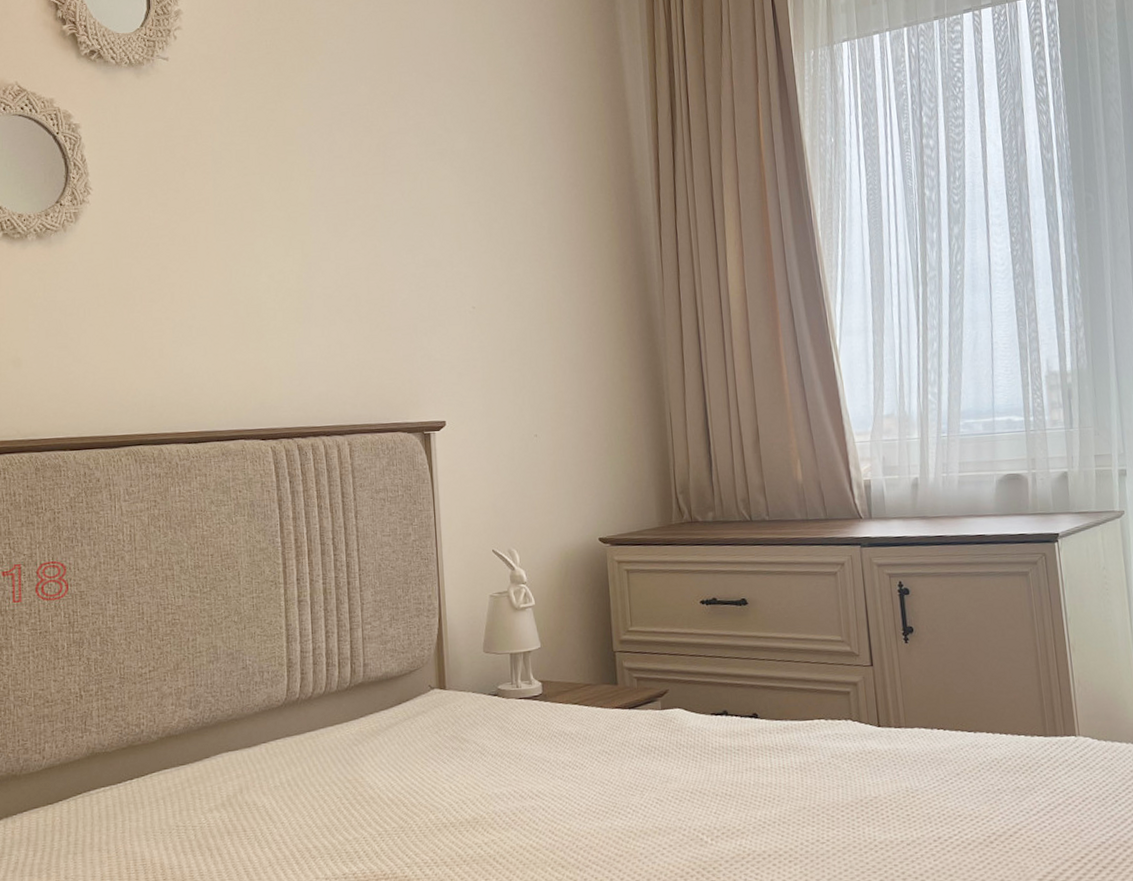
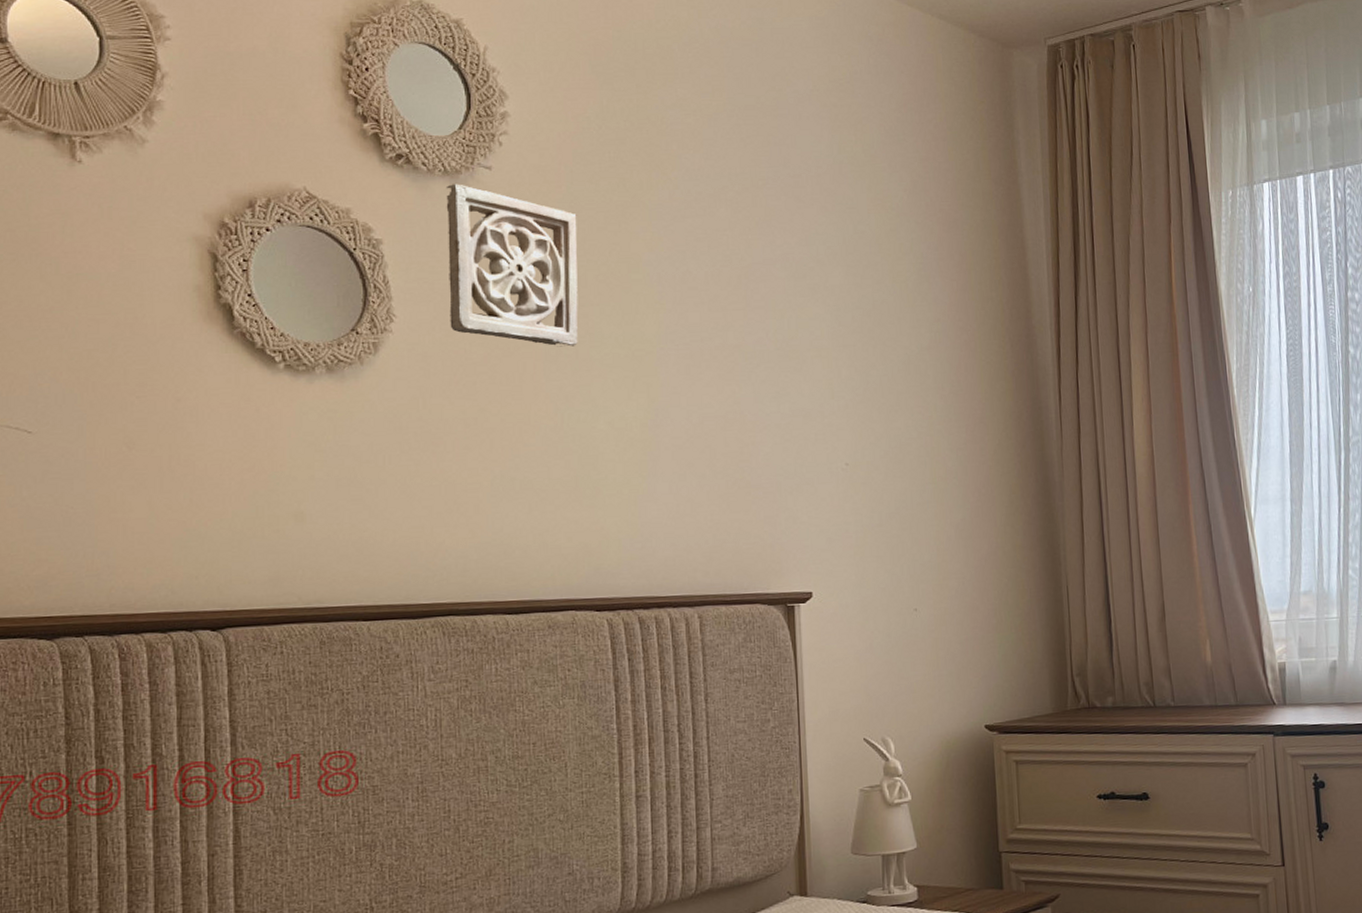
wall ornament: none [131,73,243,212] -> present [446,184,578,347]

